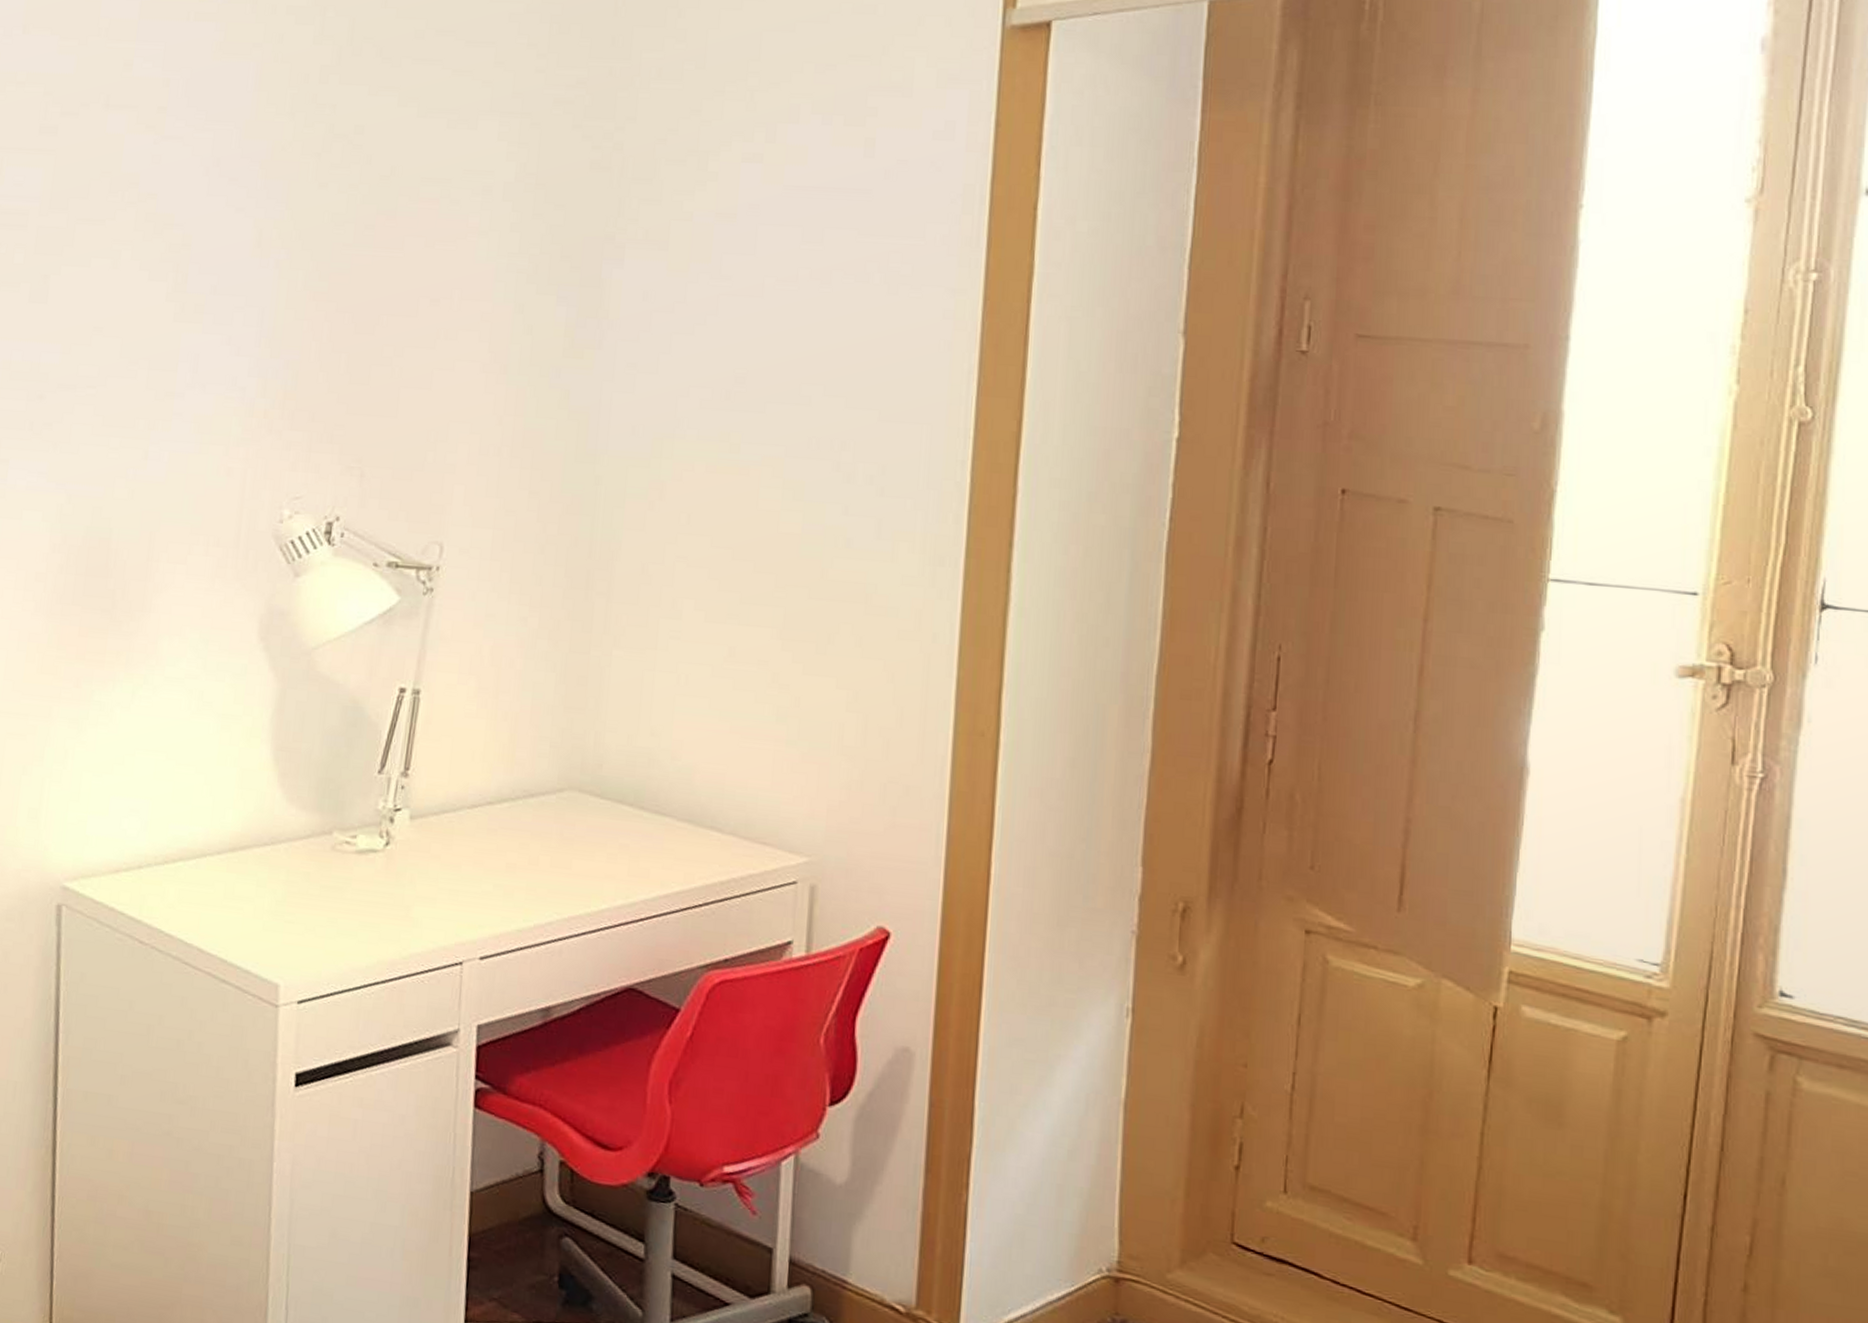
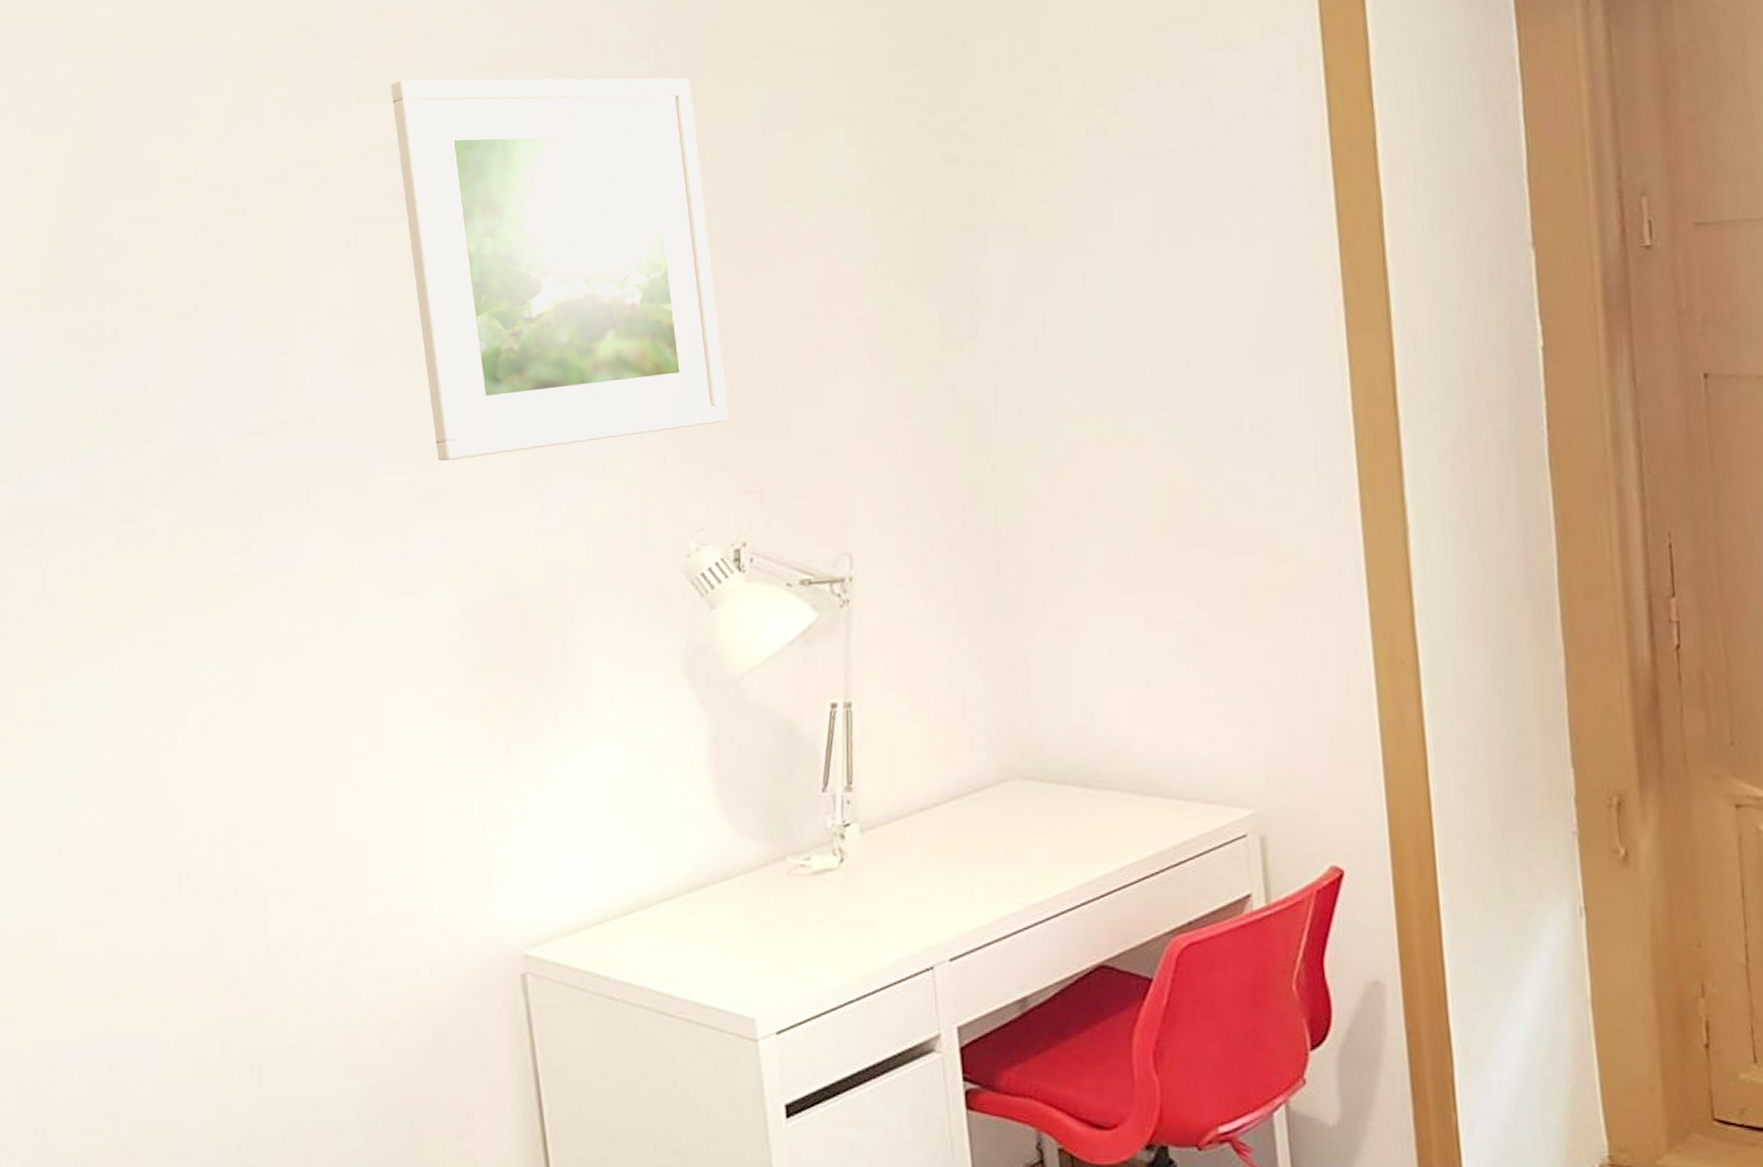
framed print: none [49,14,352,396] -> present [390,78,728,462]

